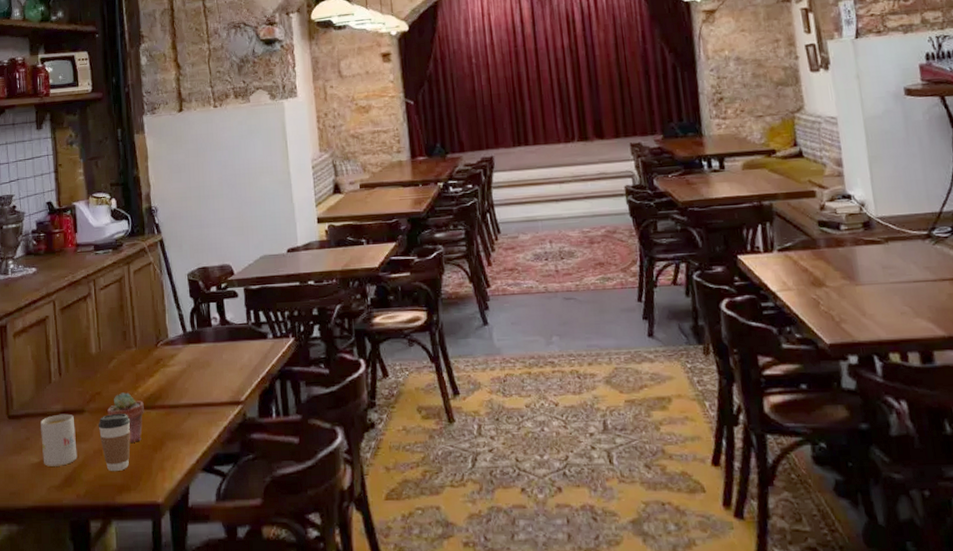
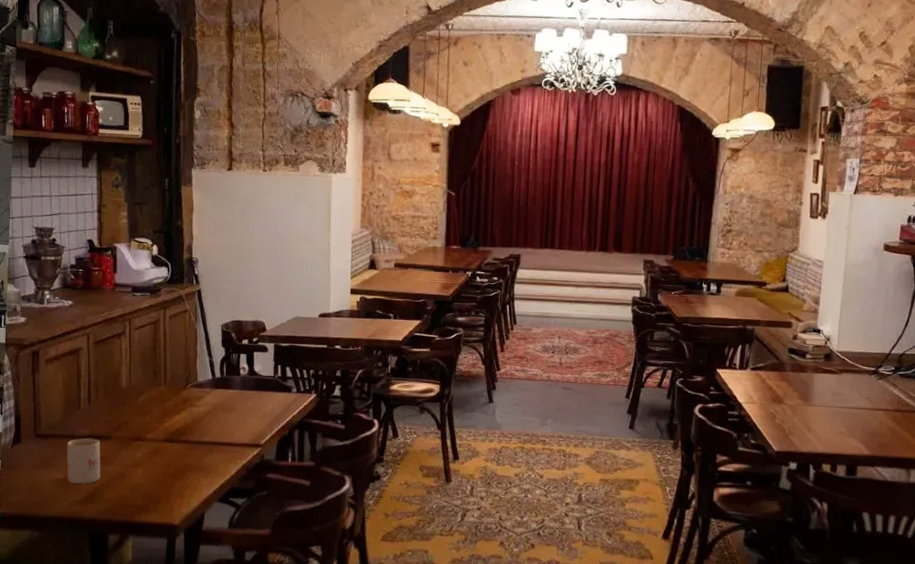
coffee cup: present [98,413,131,472] -> none [123,442,155,494]
potted succulent: present [107,392,144,443] -> none [133,425,169,470]

